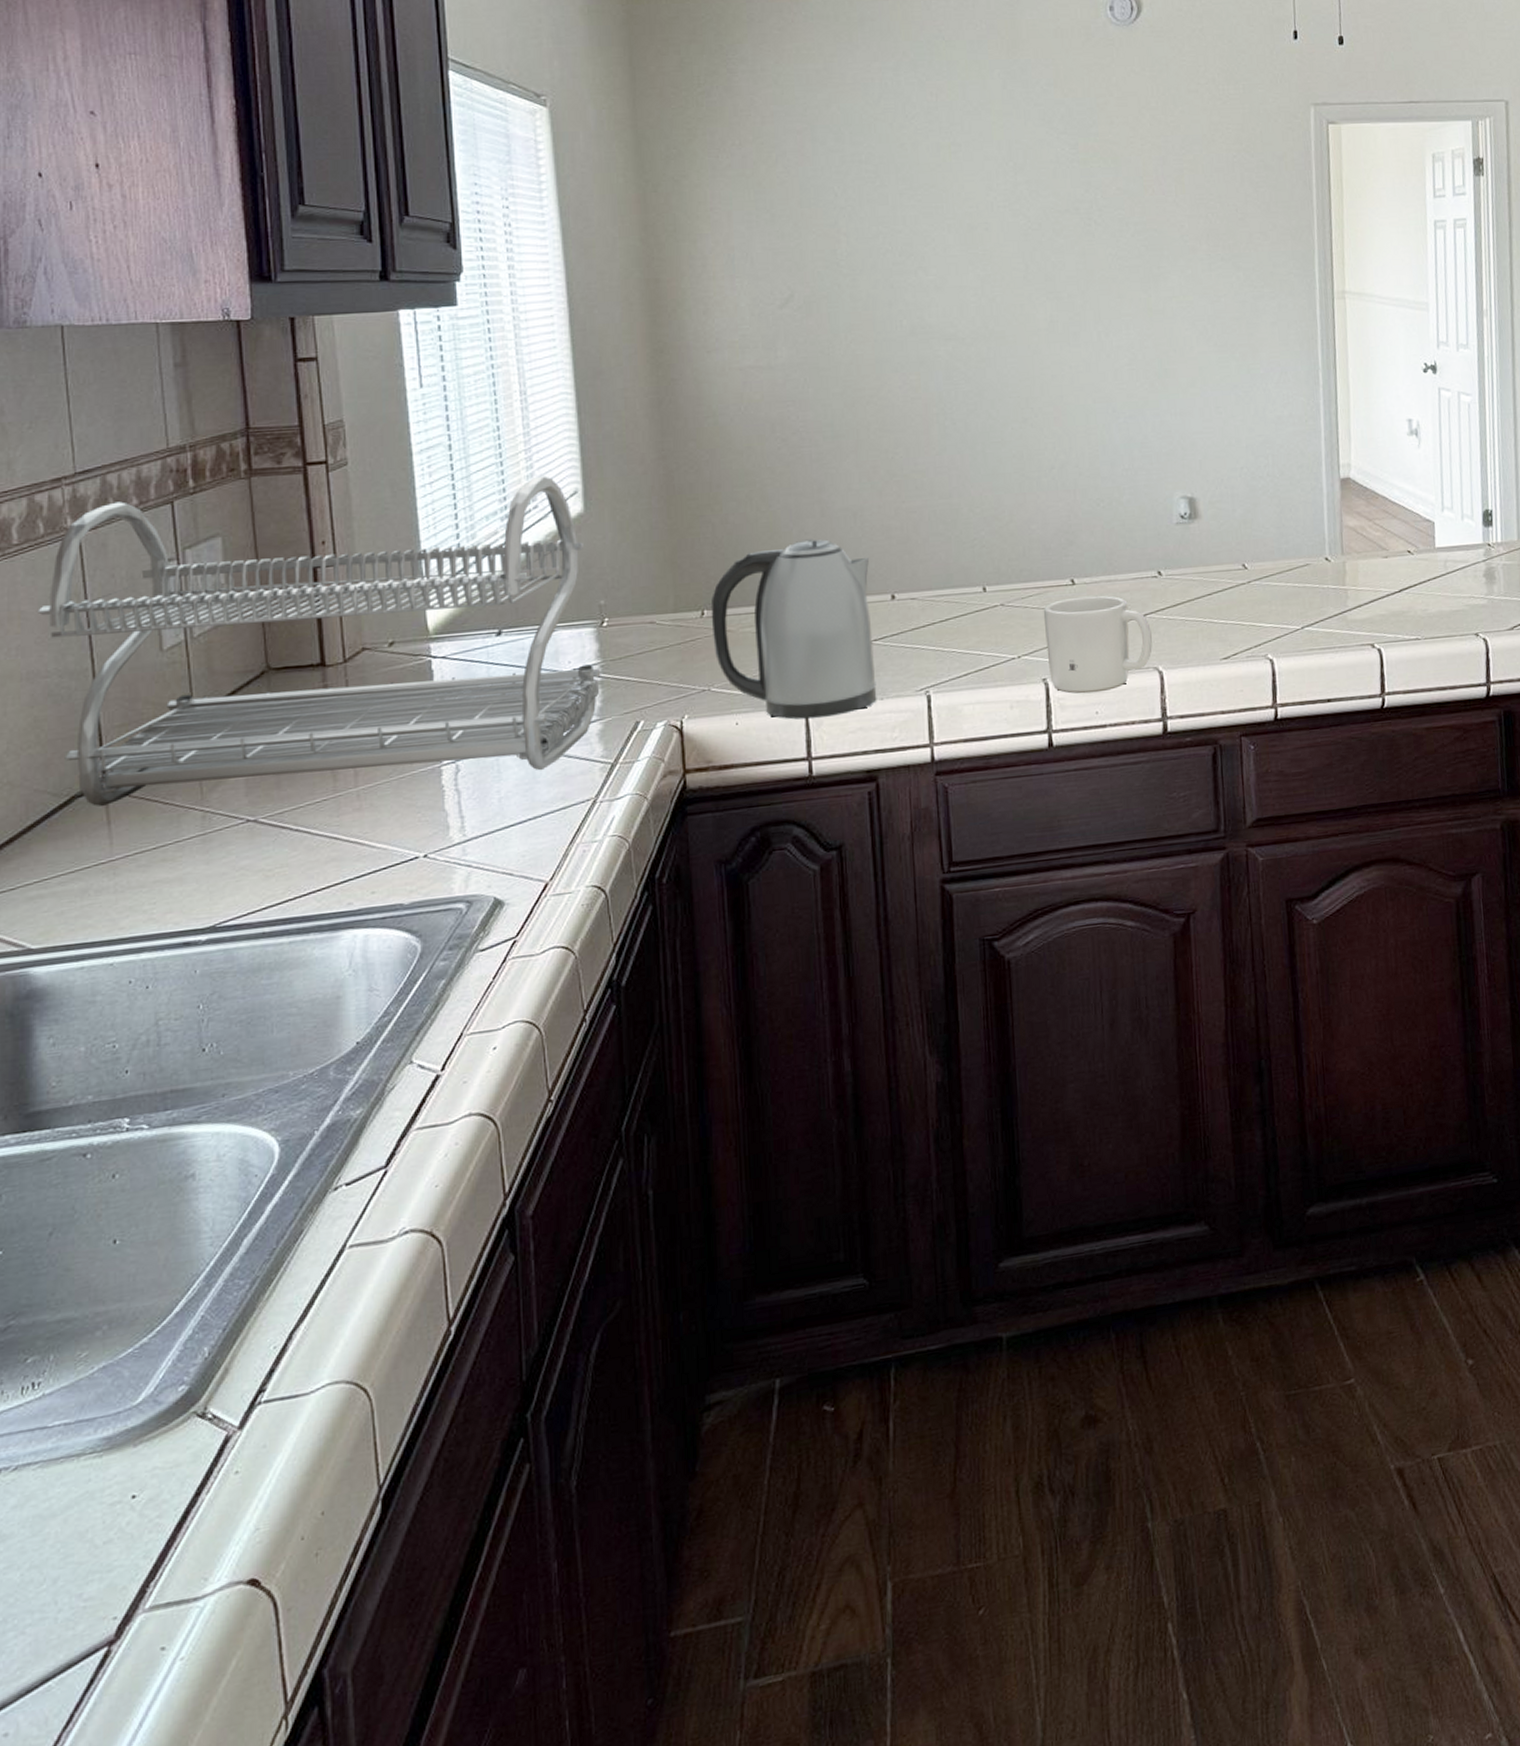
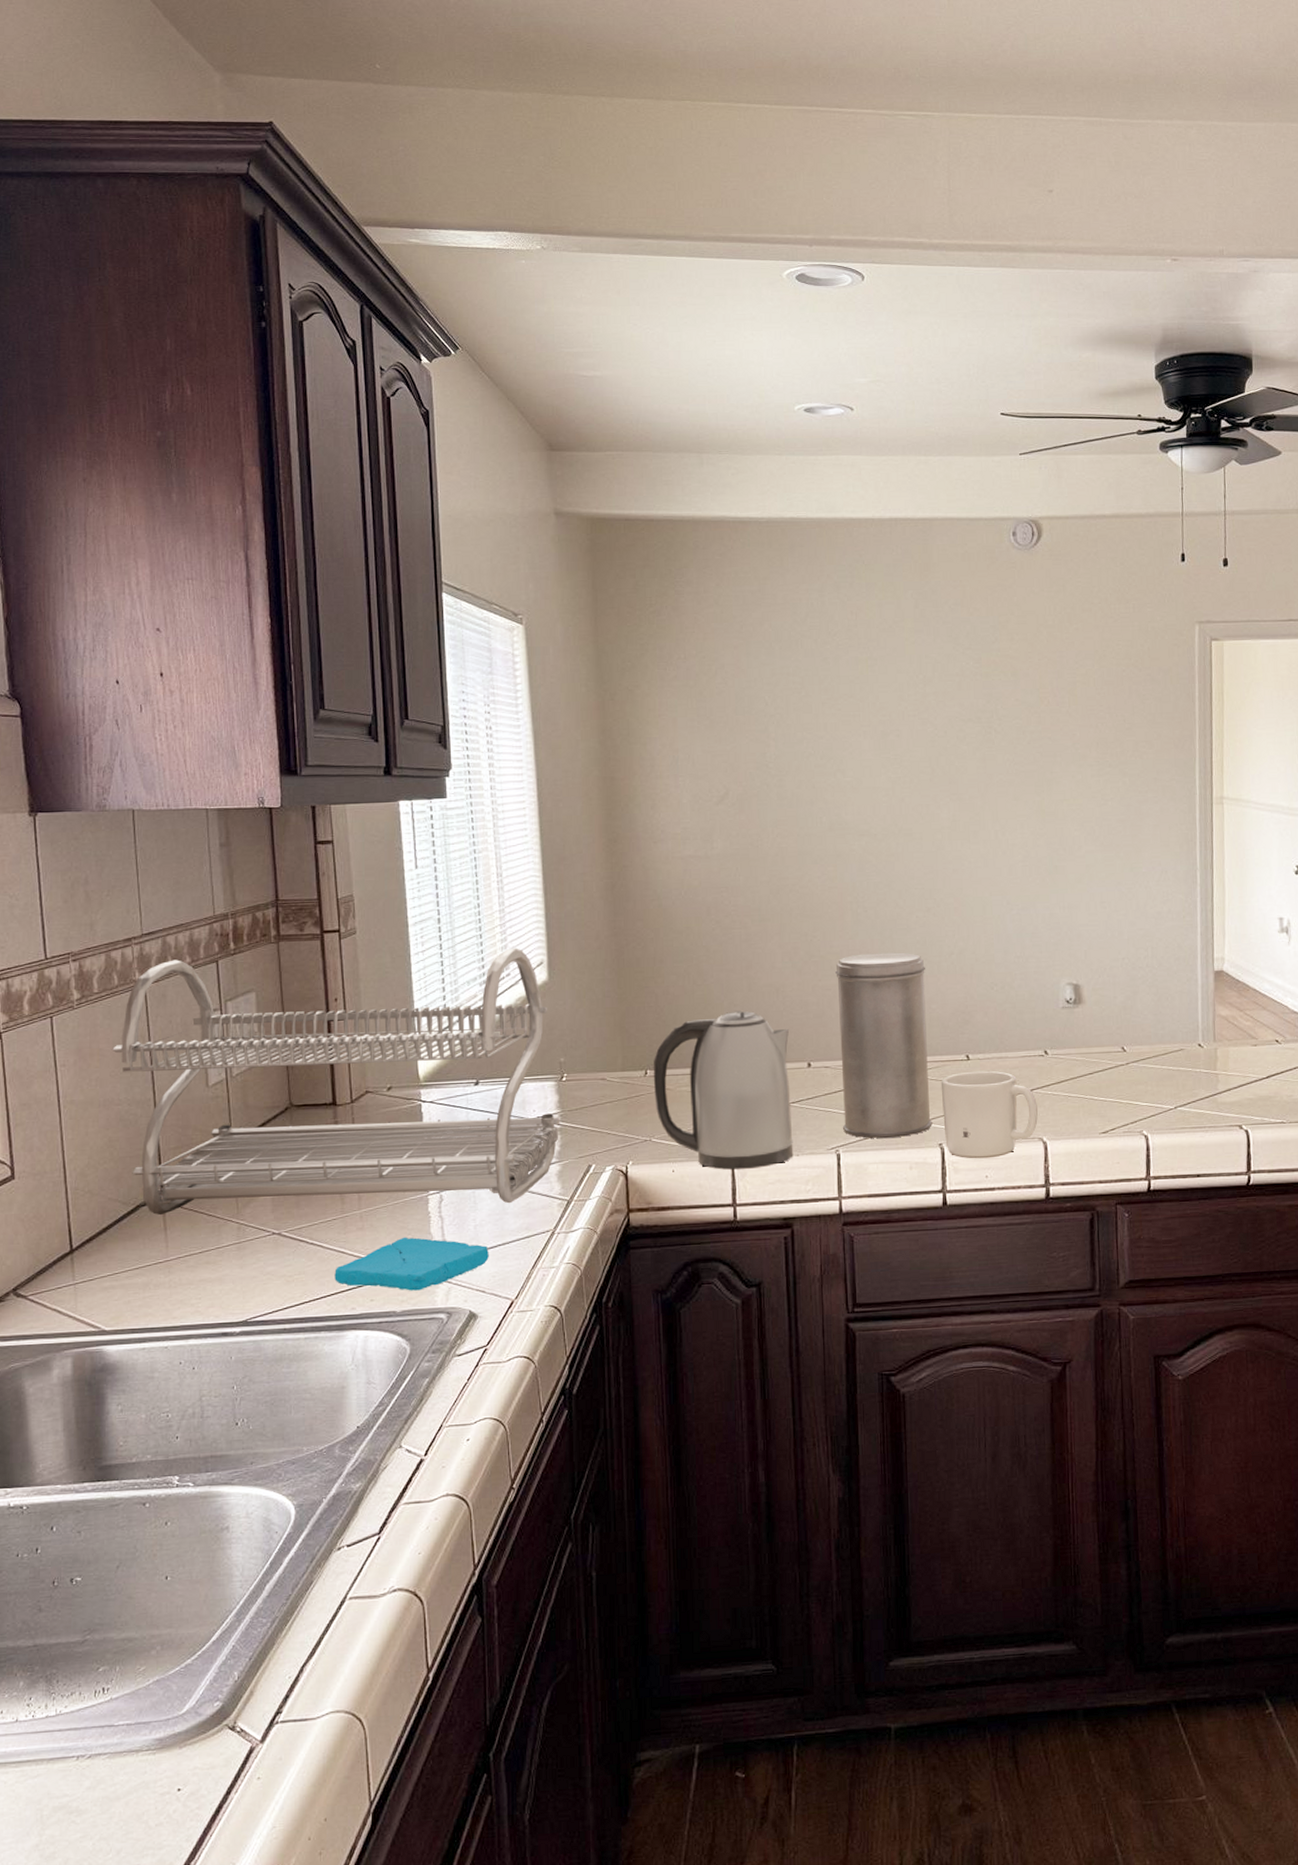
sponge: none [325,816,517,879] -> present [334,1237,489,1291]
canister: none [921,468,1035,677] -> present [835,952,932,1139]

